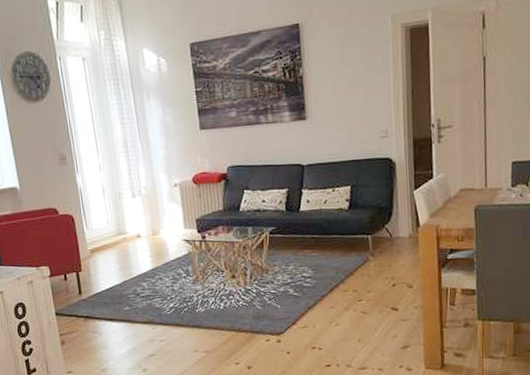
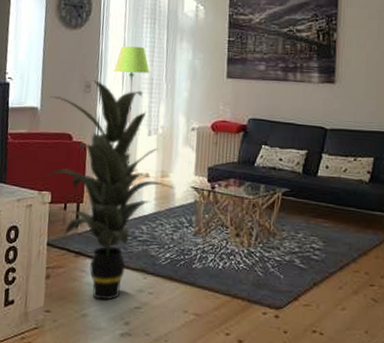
indoor plant: none [26,151,165,355] -> present [43,80,173,301]
floor lamp: none [85,110,127,253] -> present [114,46,150,190]

